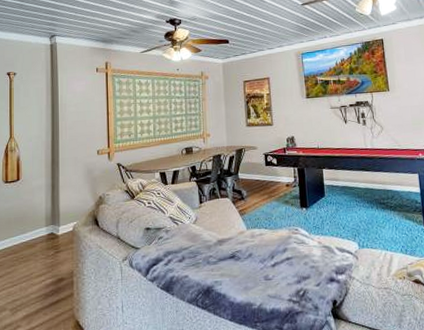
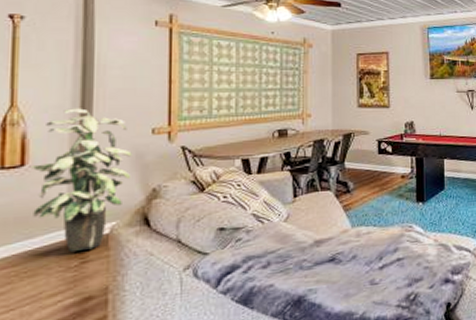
indoor plant: none [23,137,85,244] -> present [31,108,132,253]

